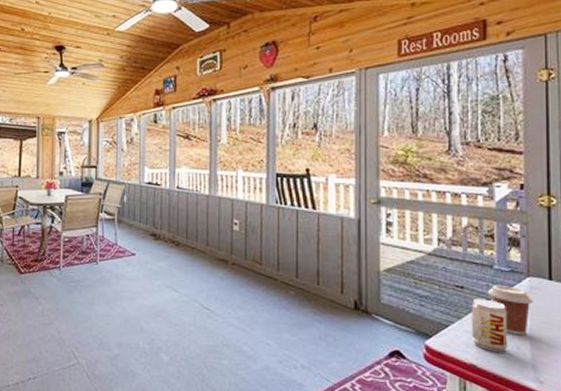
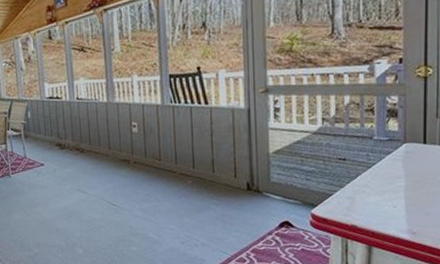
beverage can: present [472,299,508,353] -> none [353,167,385,213]
coffee cup: present [487,285,533,336] -> none [367,153,408,196]

